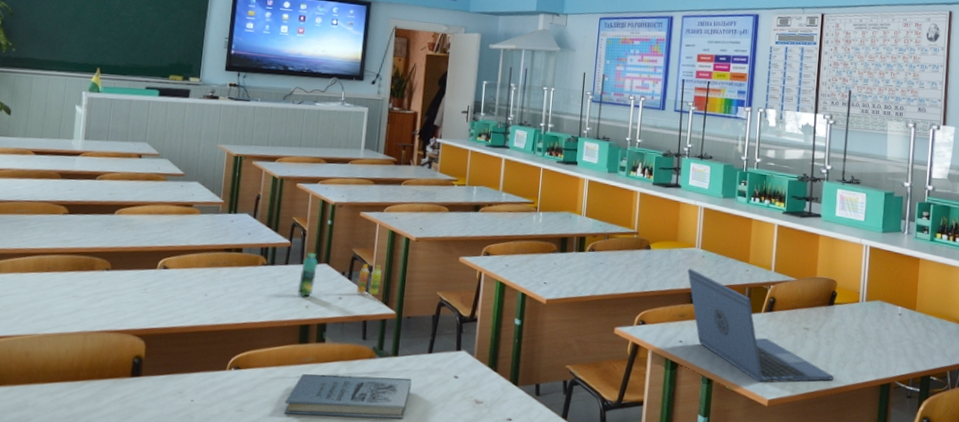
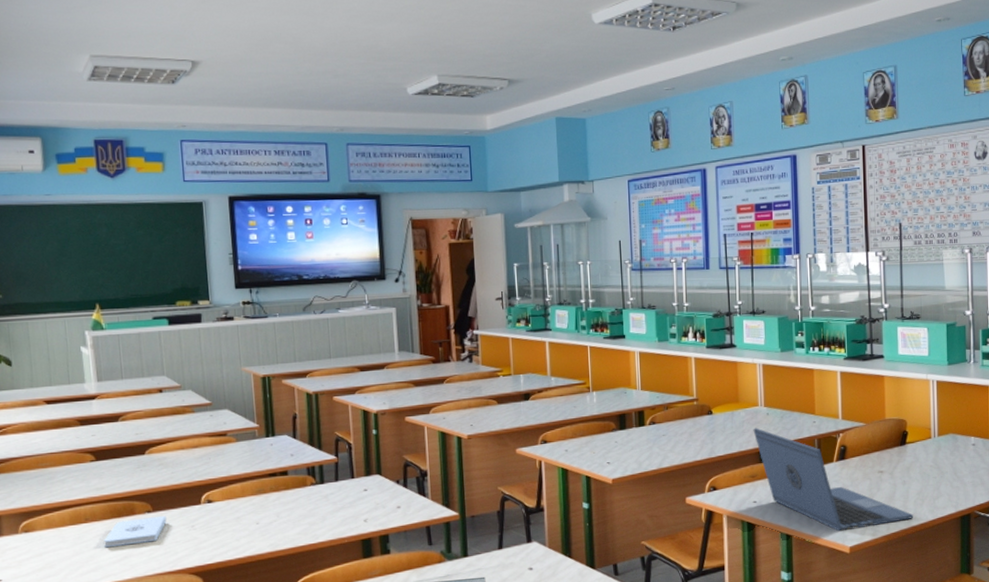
notepad: none [60,274,123,299] -> present [104,515,167,548]
beverage bottle: present [297,252,382,297] -> none [352,465,439,511]

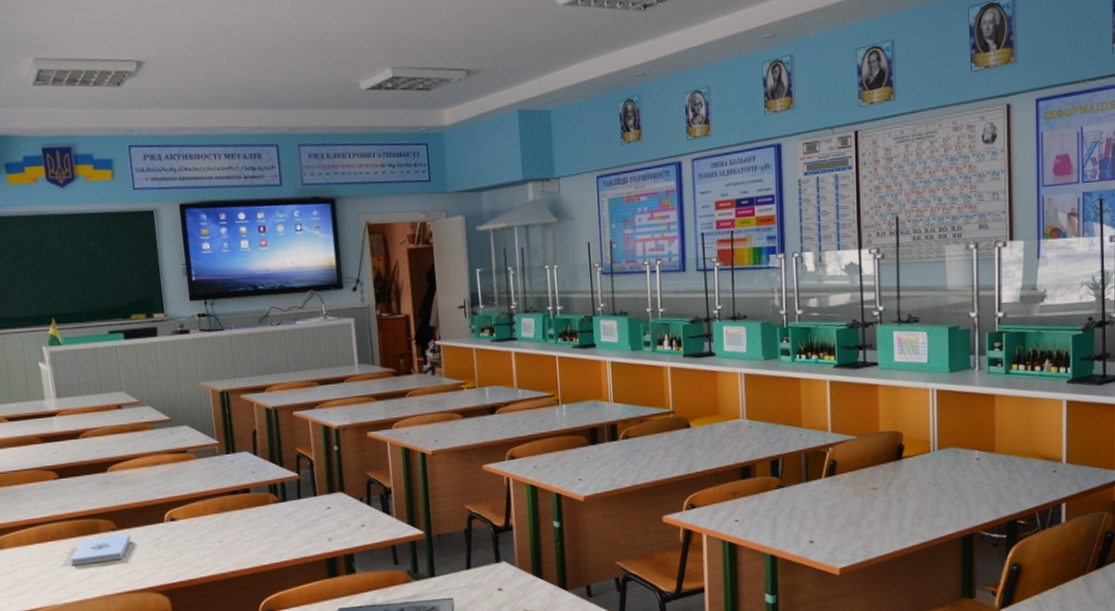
laptop: present [753,427,914,532] -> none [734,441,910,552]

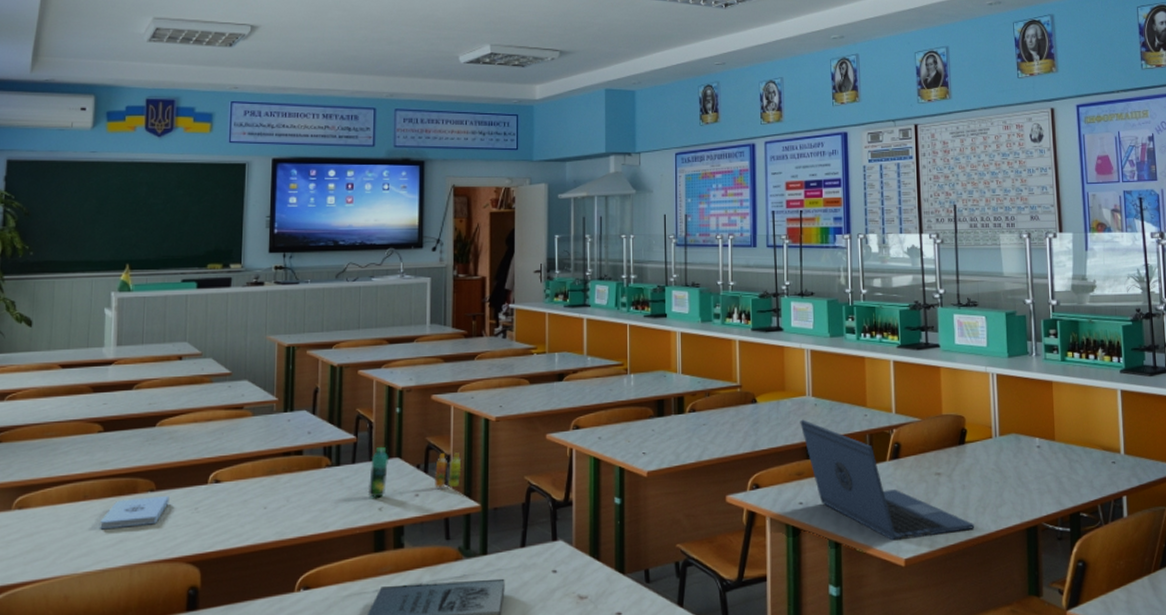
beverage bottle: none [315,482,403,529] -> present [367,446,462,498]
laptop: none [734,441,910,552] -> present [800,419,975,541]

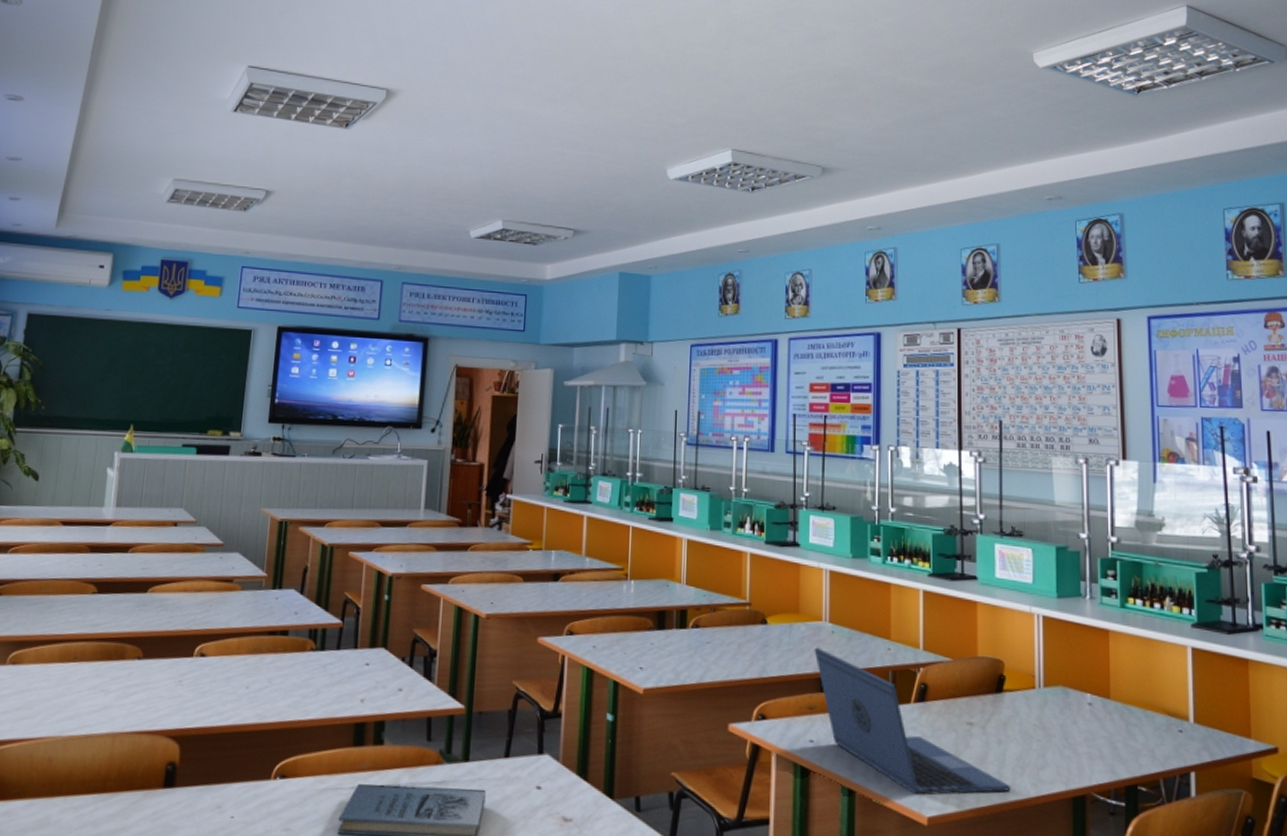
notepad: present [100,495,170,530] -> none [87,664,156,694]
beverage bottle: present [367,446,462,498] -> none [350,634,448,689]

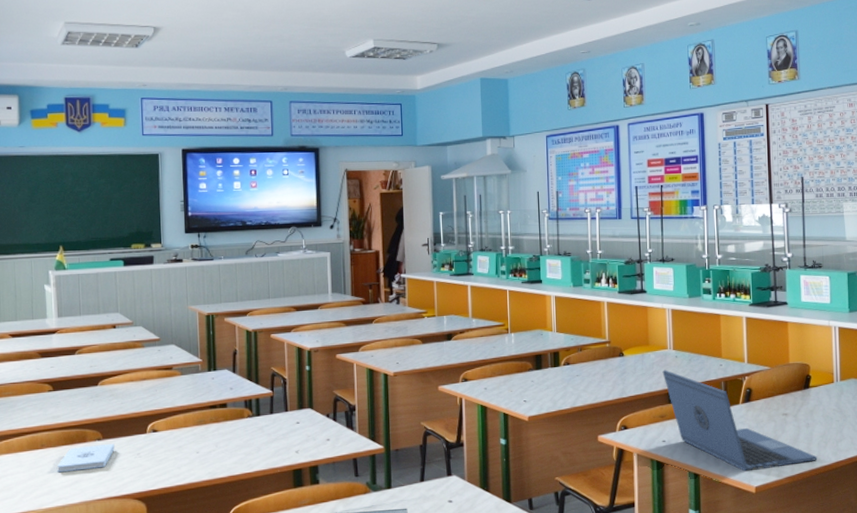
notepad: none [87,664,156,694] -> present [57,443,115,473]

